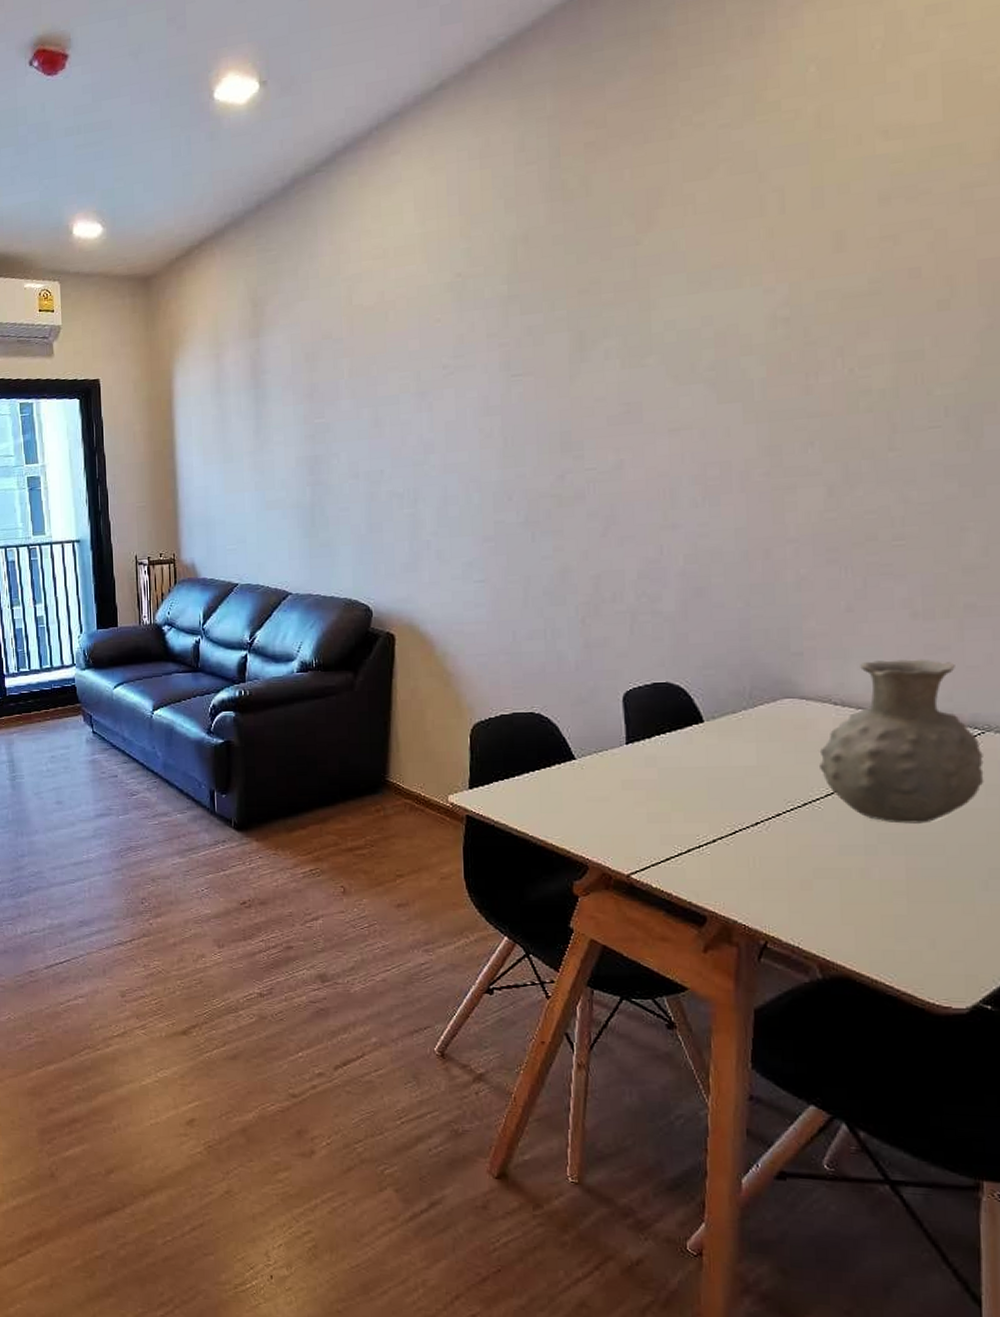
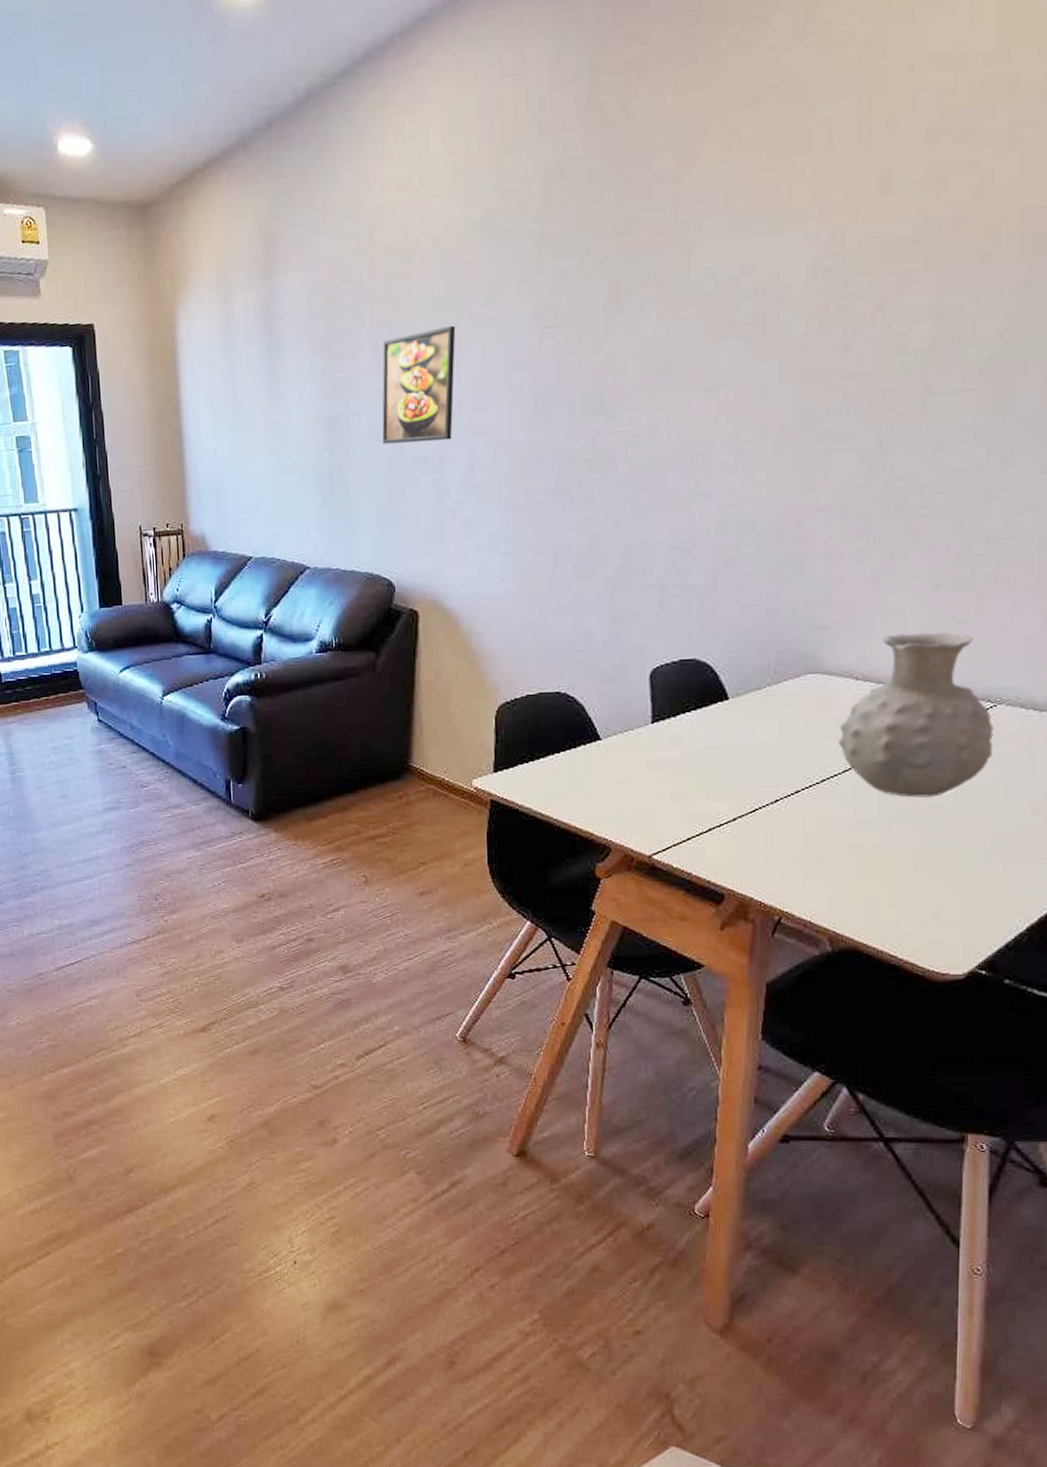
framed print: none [360,375,429,482] -> present [382,325,456,444]

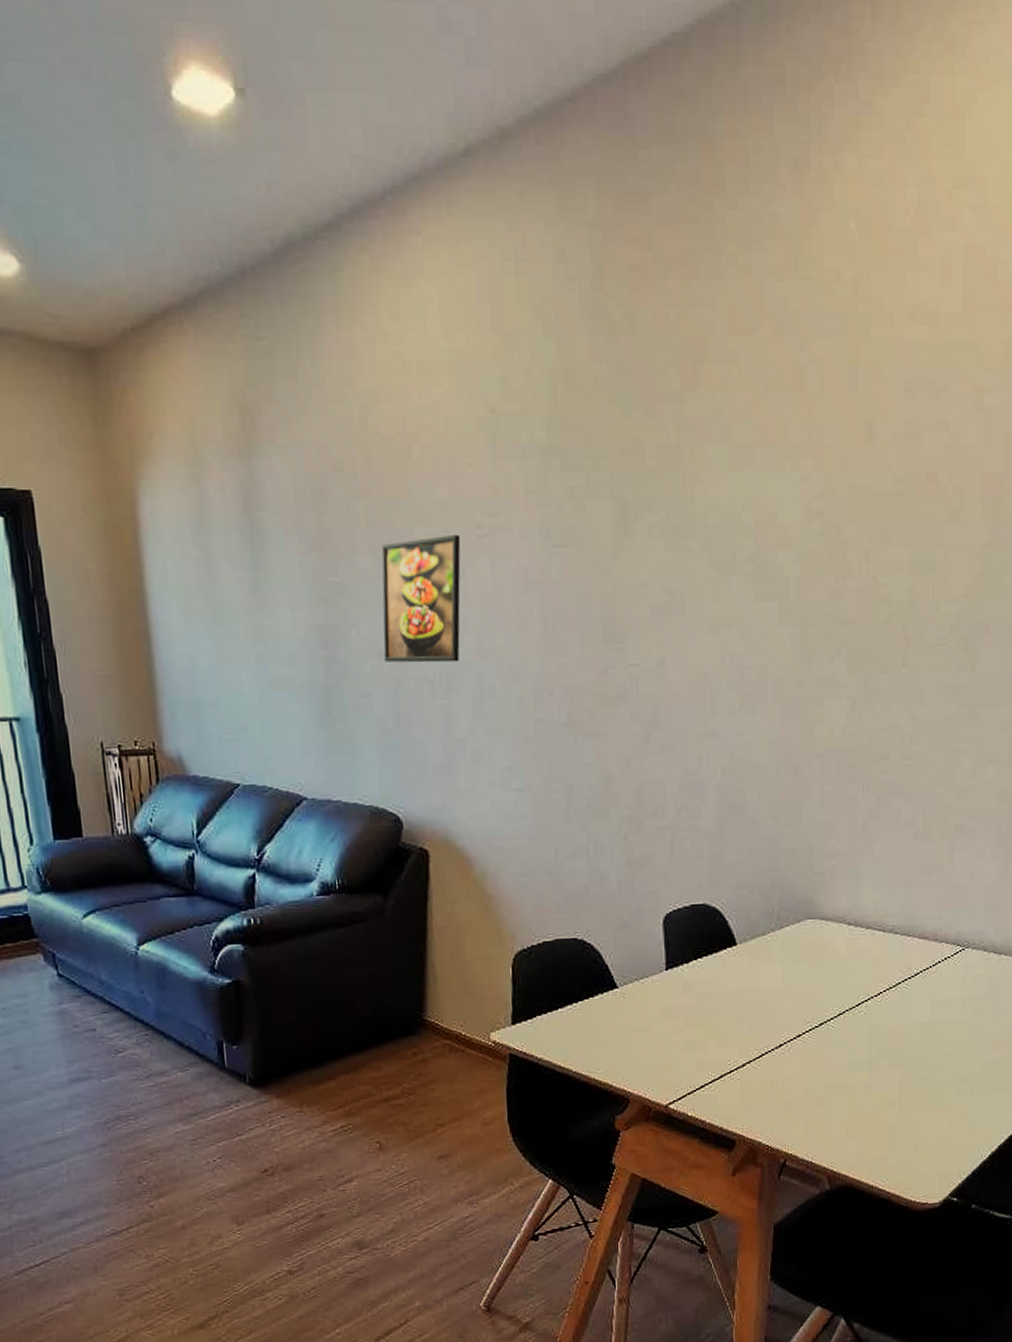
vase: present [837,632,994,798] -> none [833,879,963,1038]

